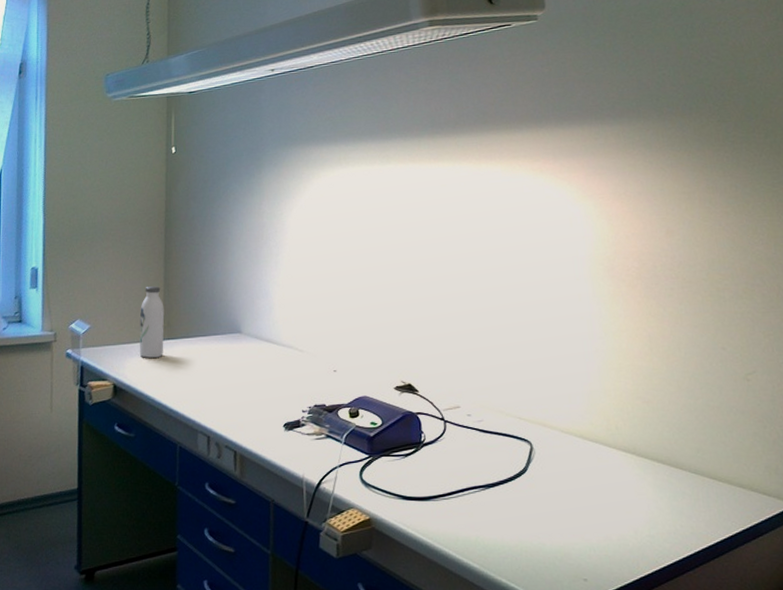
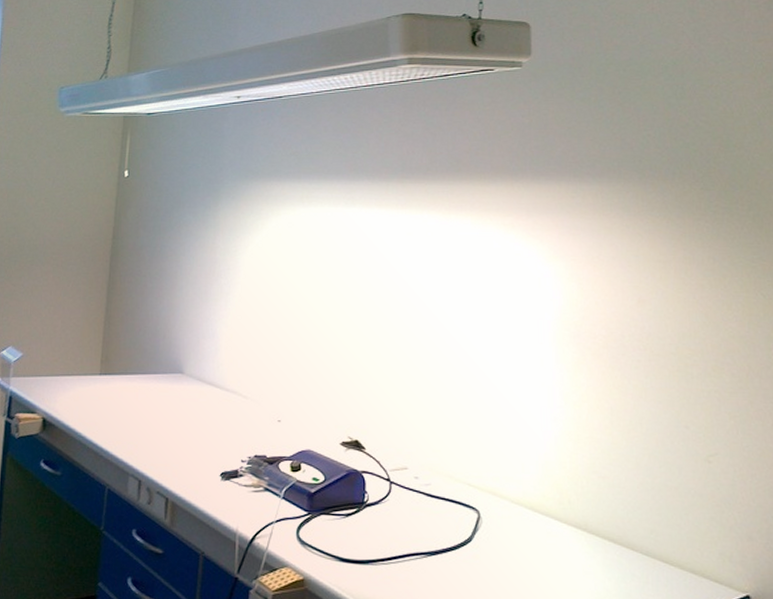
water bottle: present [139,285,165,358] -> none [73,316,103,393]

